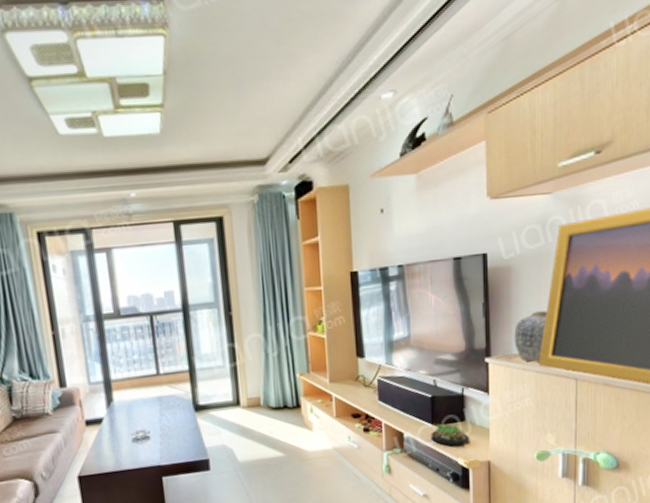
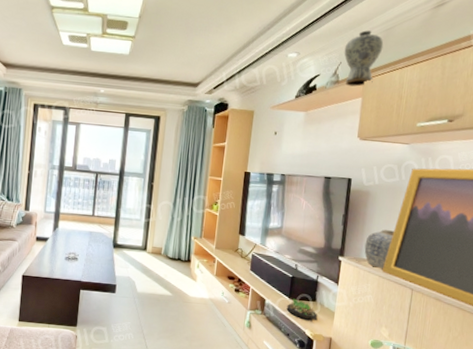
vase: none [454,43,504,127] -> present [344,30,384,87]

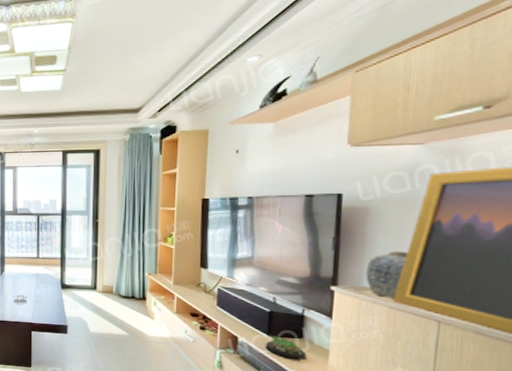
vase: present [344,30,384,87] -> none [322,12,379,84]

